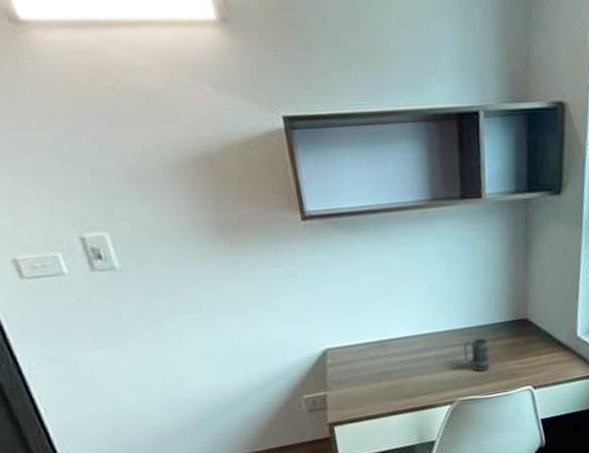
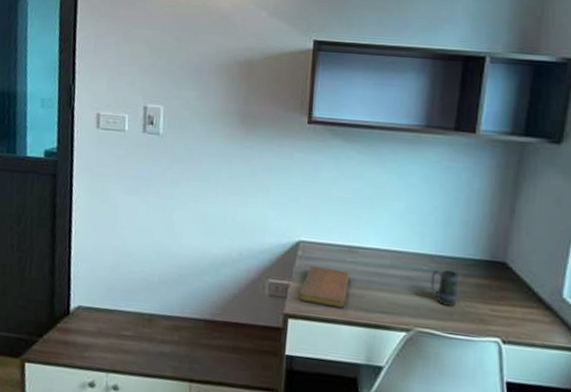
notebook: none [338,366,388,407] -> present [298,266,350,308]

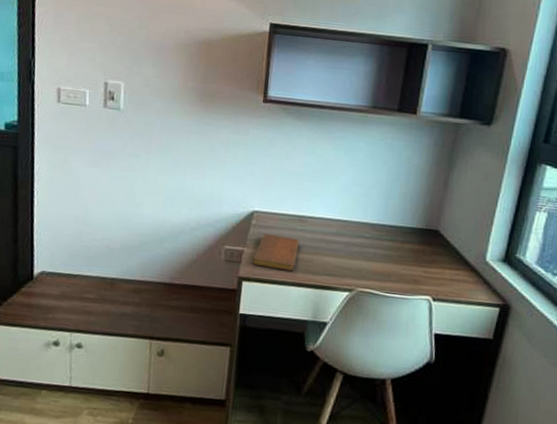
mug: present [430,269,459,306] -> none [371,236,397,269]

